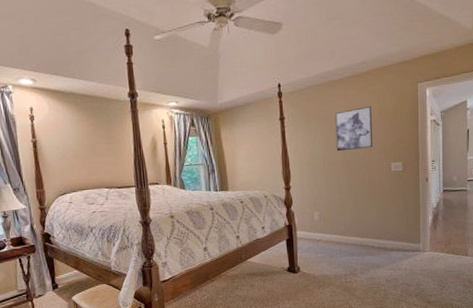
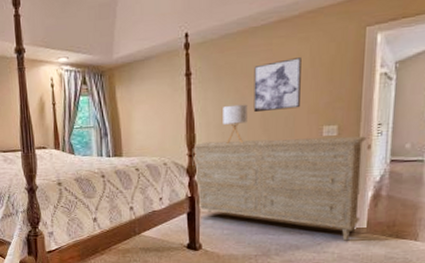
dresser: none [288,171,424,259] -> present [192,136,366,241]
lamp: none [312,144,332,178] -> present [223,104,248,144]

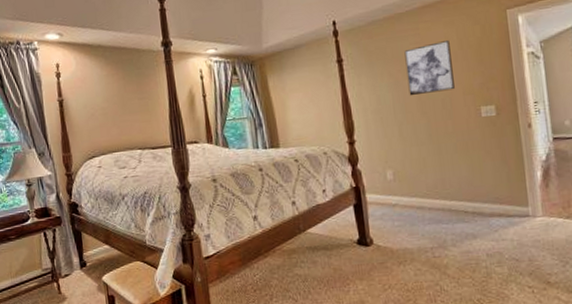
dresser: present [192,136,366,241] -> none [351,115,533,226]
lamp: present [223,104,248,144] -> none [378,88,405,129]

